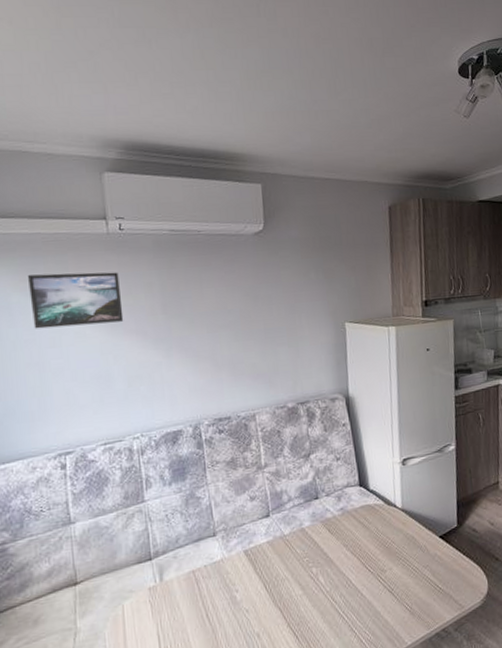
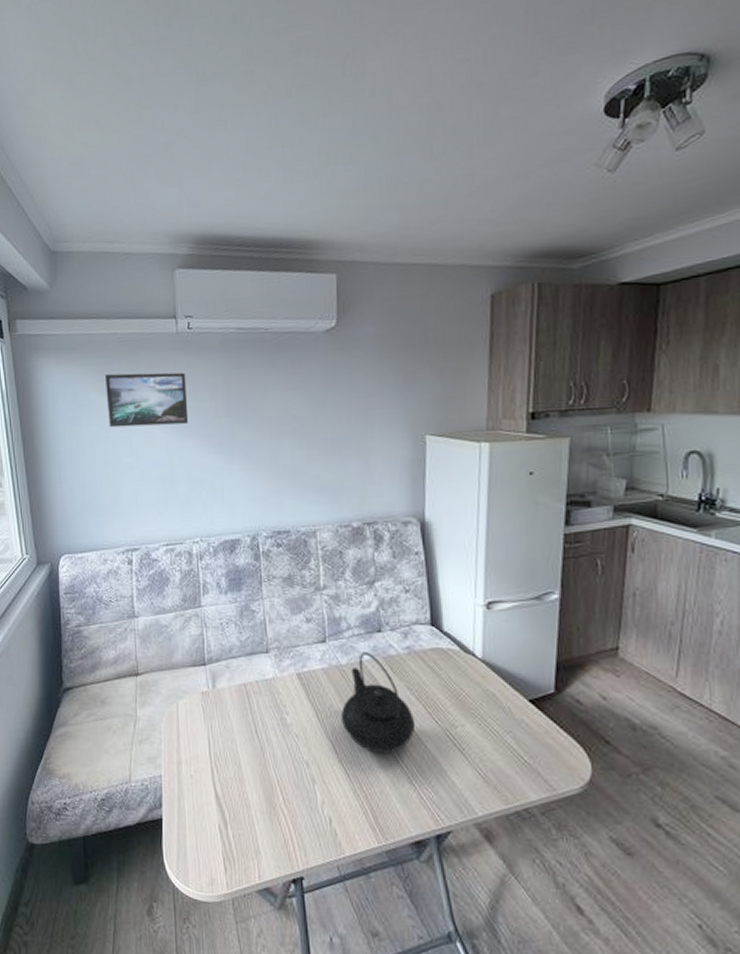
teapot: none [286,518,353,611] -> present [340,651,416,755]

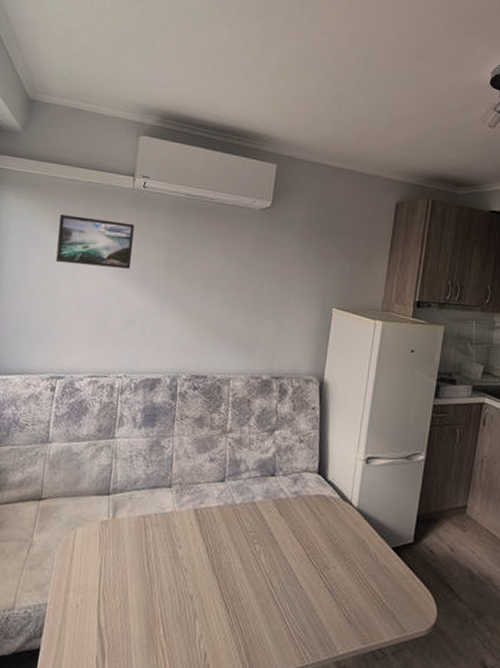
teapot: present [340,651,416,755] -> none [228,492,295,592]

